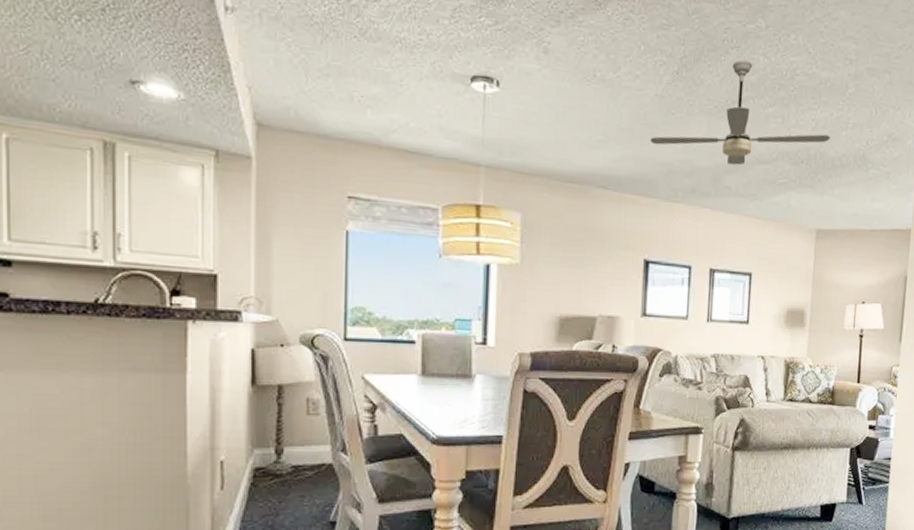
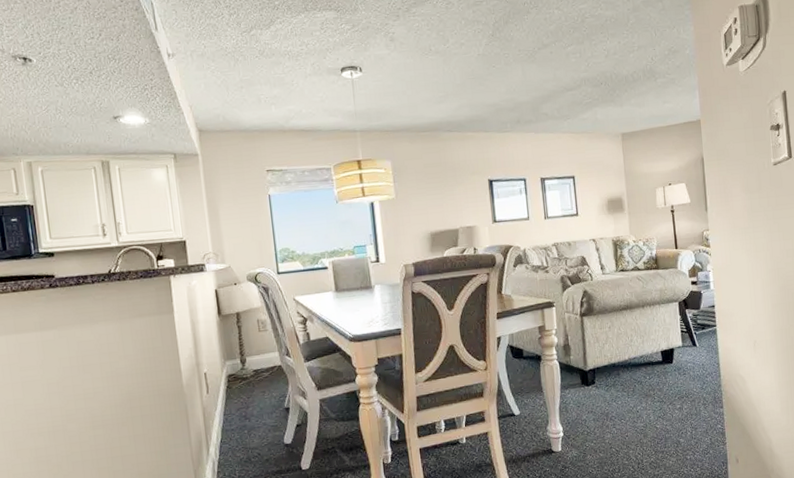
ceiling fan: present [650,59,830,165] -> none [479,15,621,96]

